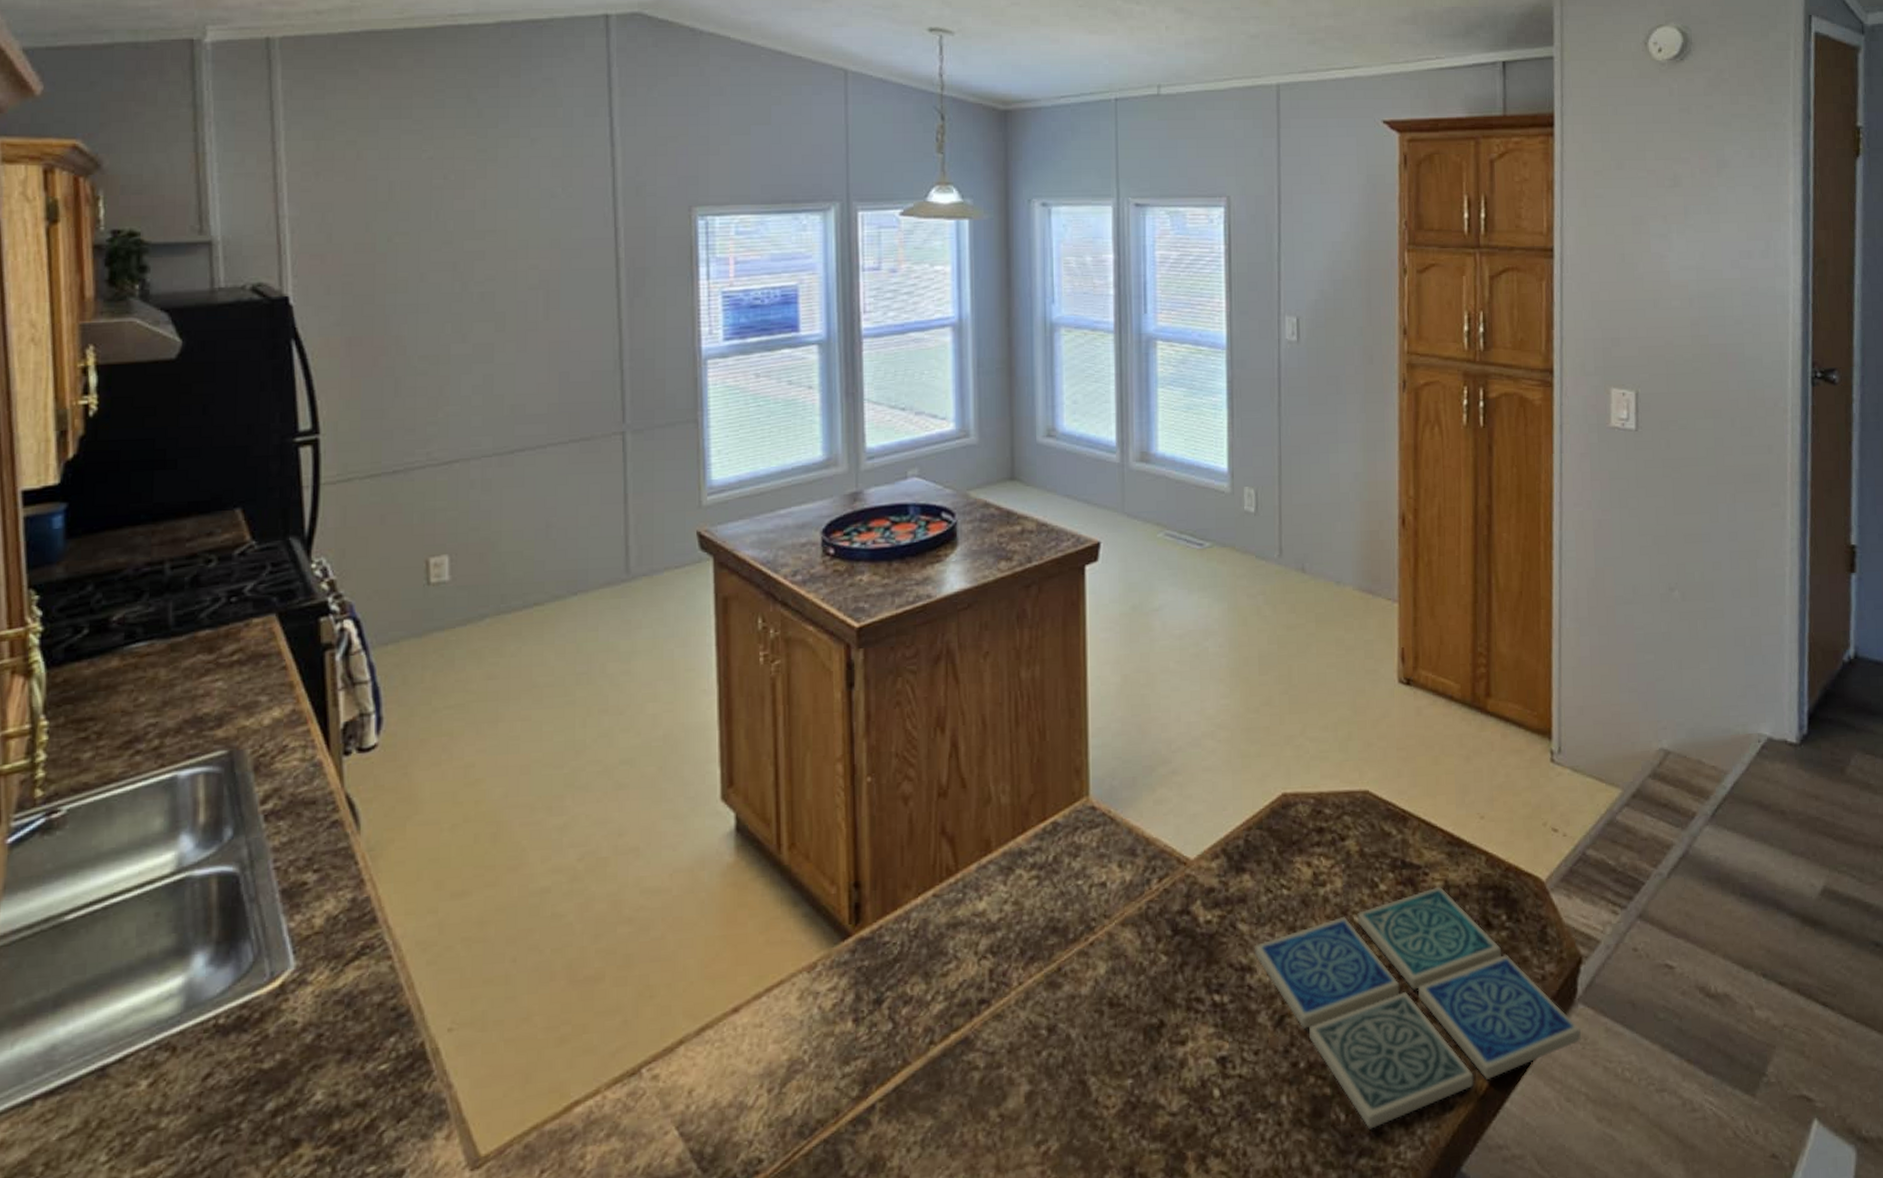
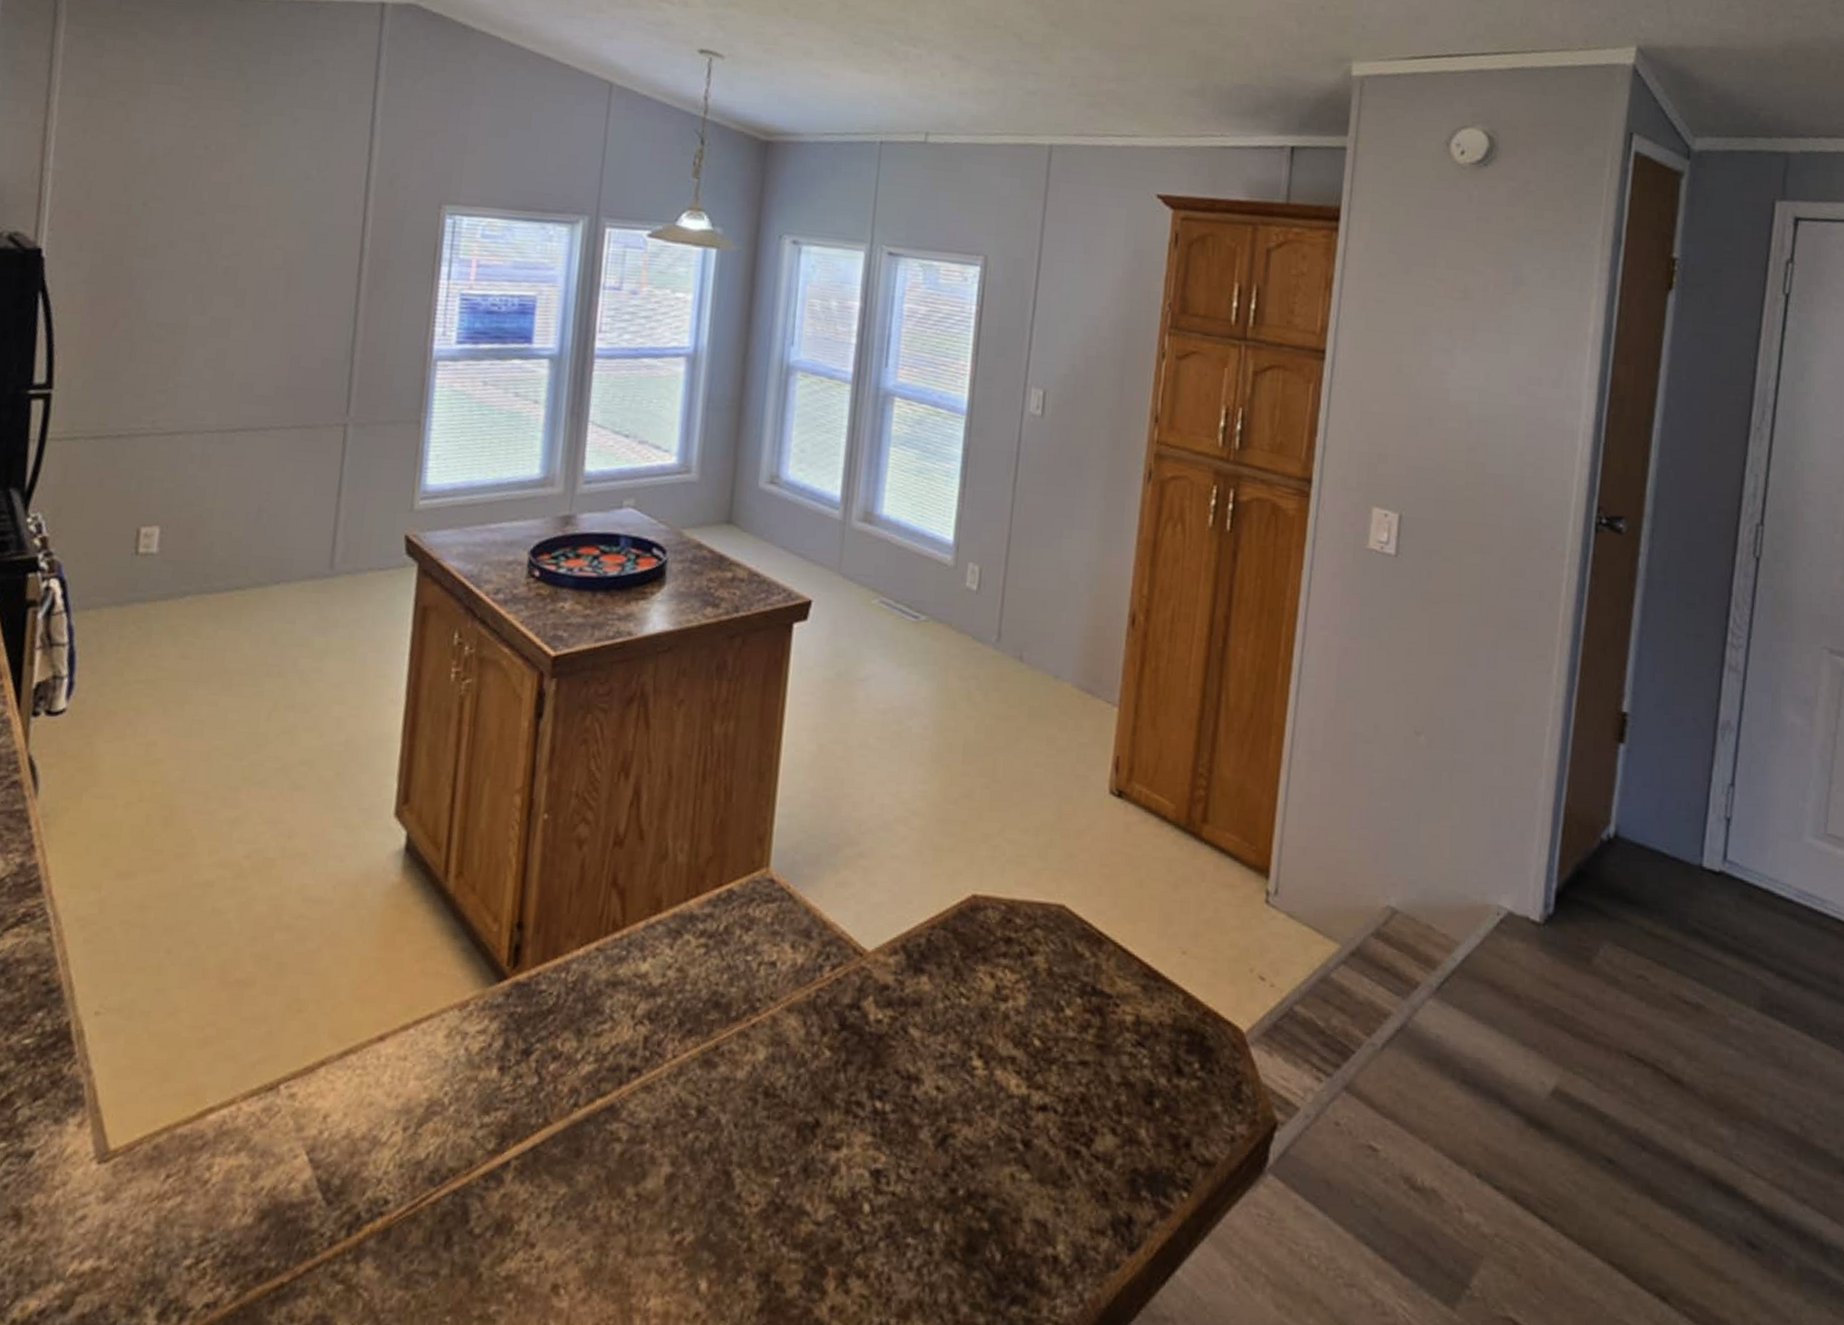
drink coaster: present [1254,886,1582,1130] -> none [923,1020,1268,1276]

